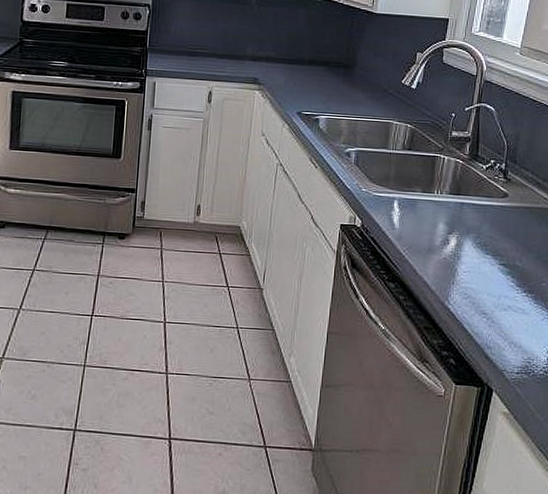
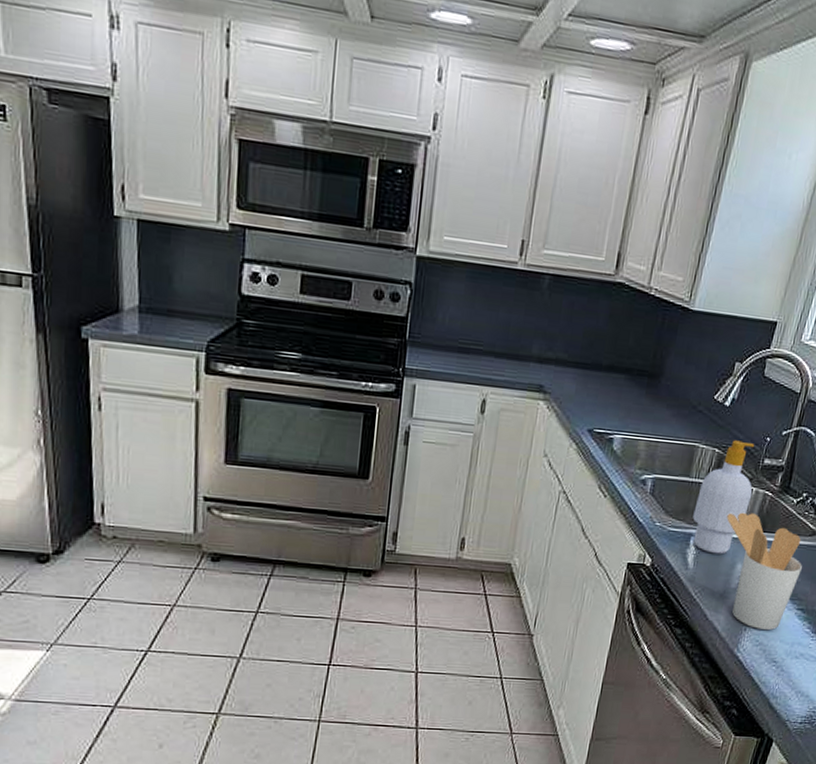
soap bottle: none [394,116,445,216] -> present [693,440,755,554]
utensil holder: none [424,178,500,284] -> present [727,512,803,630]

